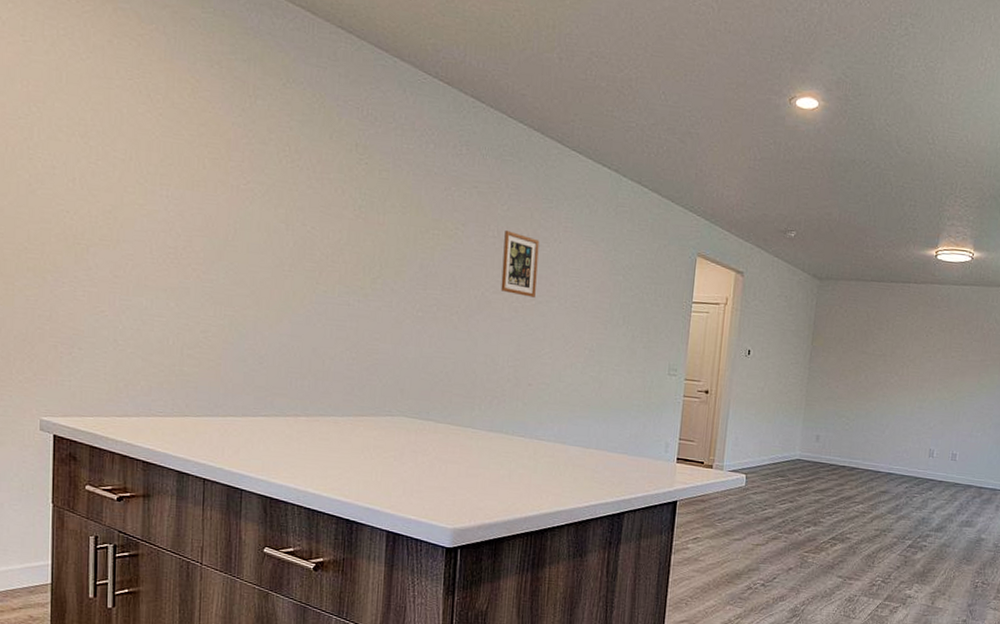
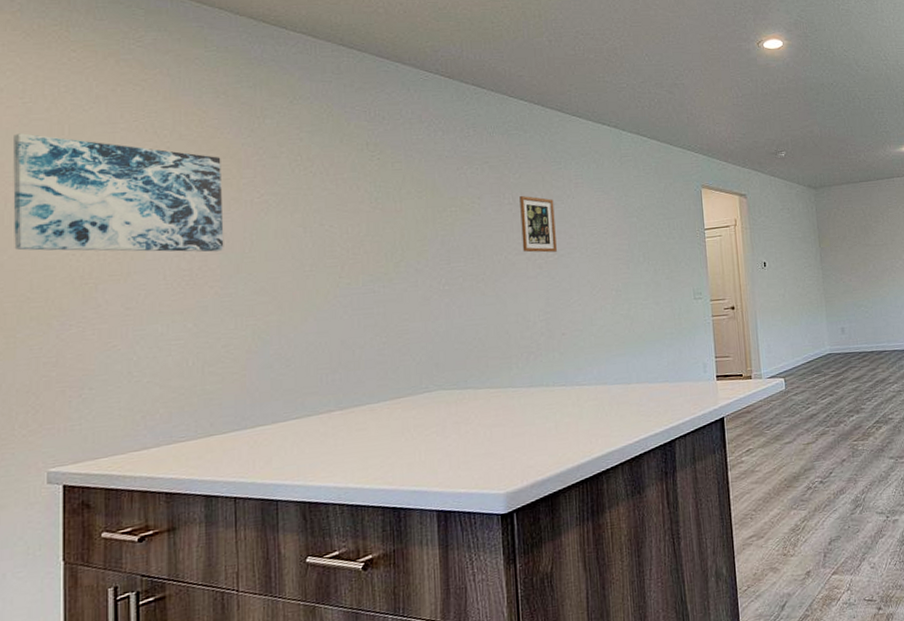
wall art: none [13,73,211,235] -> present [13,133,224,252]

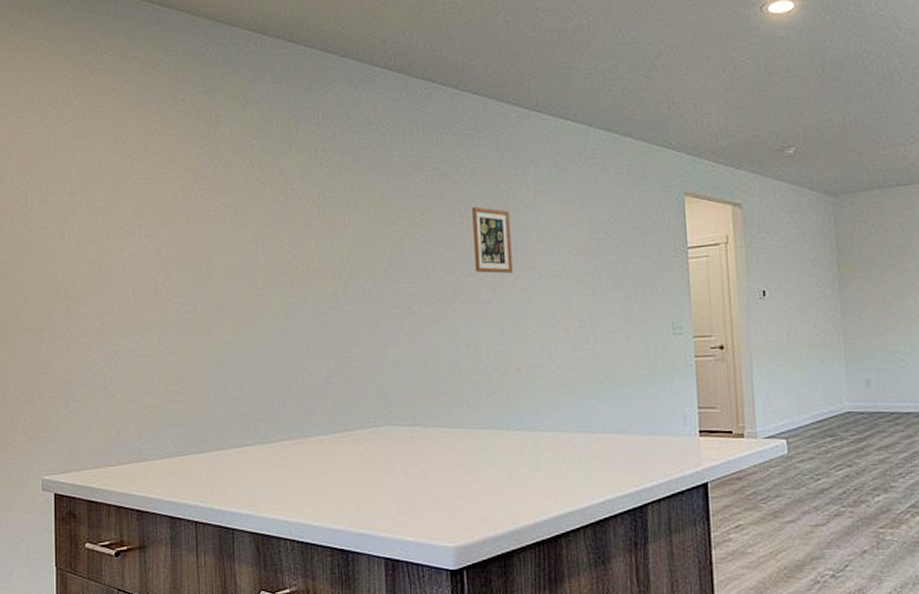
wall art: present [13,133,224,252] -> none [11,147,184,268]

